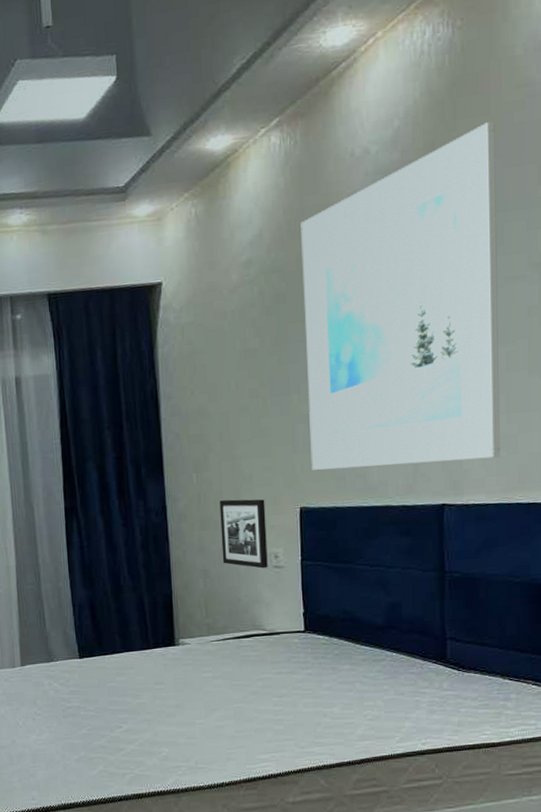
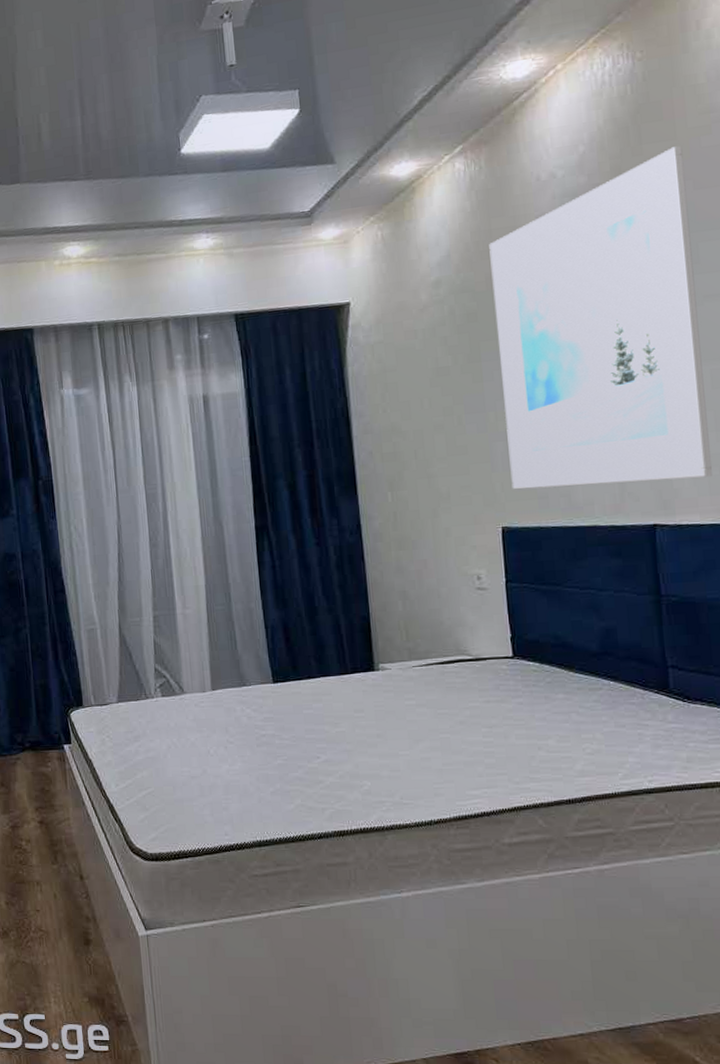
picture frame: present [219,499,268,569] -> none [416,518,471,590]

